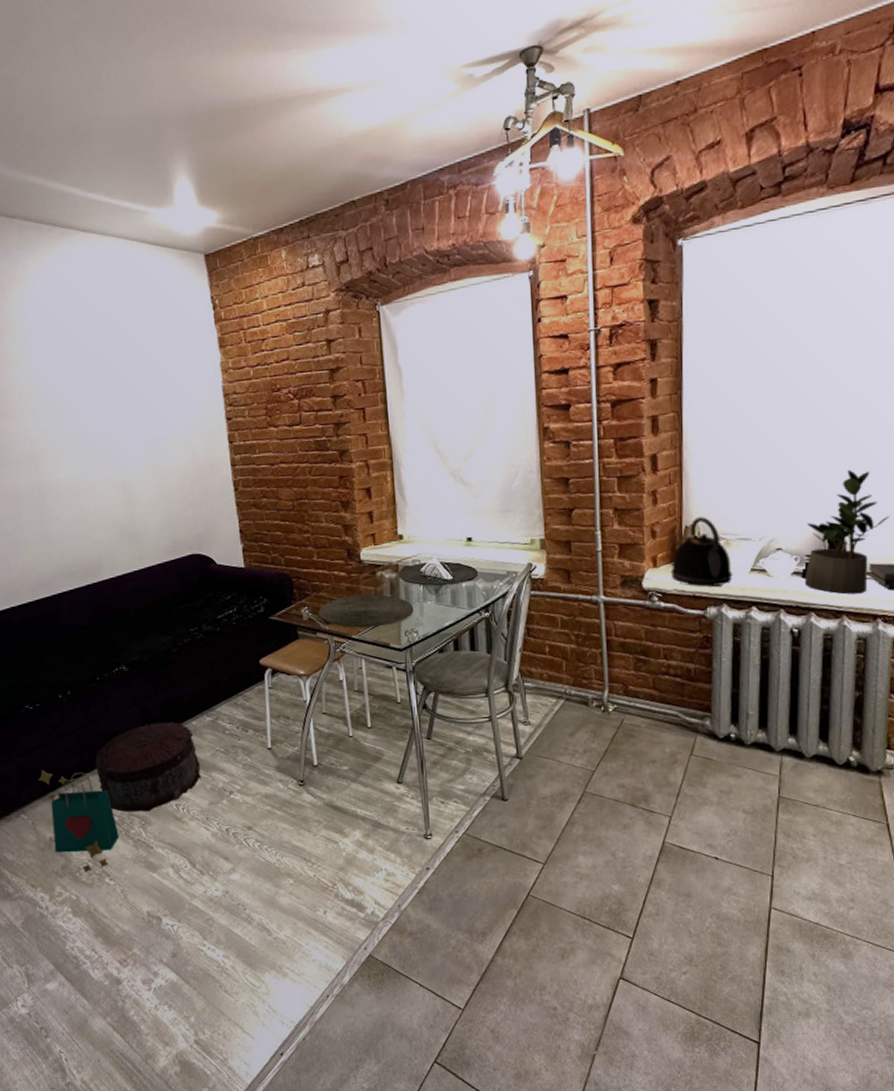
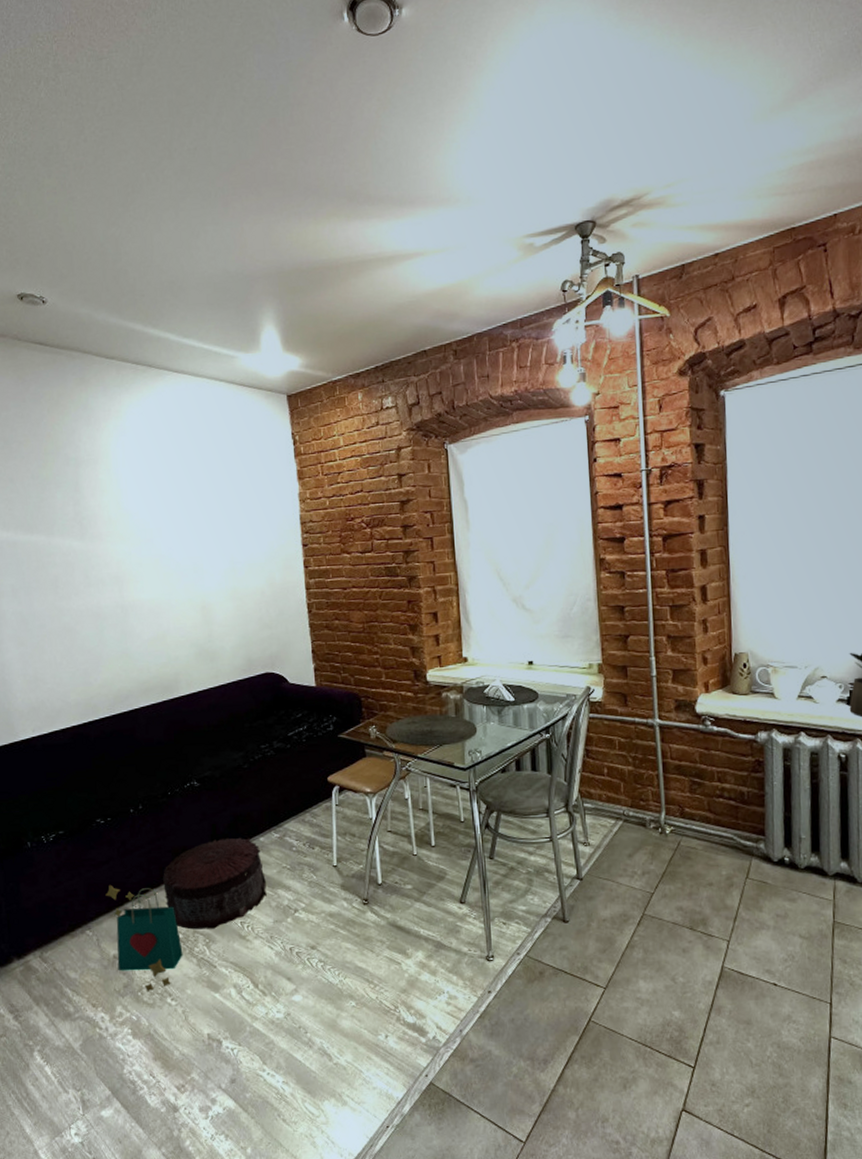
kettle: present [670,517,733,587] -> none [722,645,782,712]

